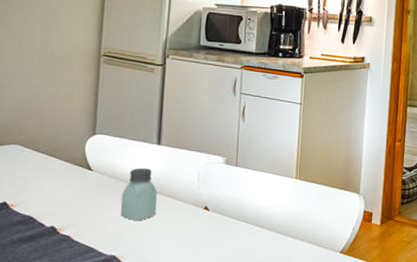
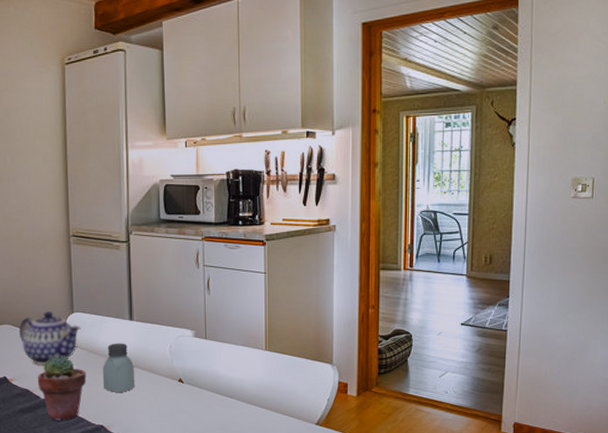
teapot: none [29,132,102,189] -> present [19,311,81,365]
potted succulent: none [44,180,103,251] -> present [38,356,87,421]

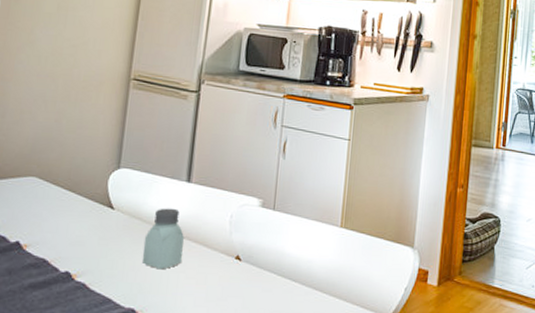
teapot: present [19,311,81,365] -> none [46,164,126,229]
potted succulent: present [38,356,87,421] -> none [59,219,124,301]

